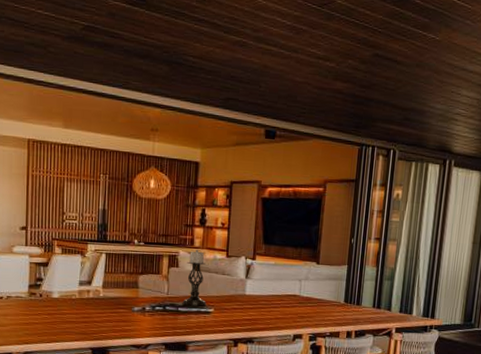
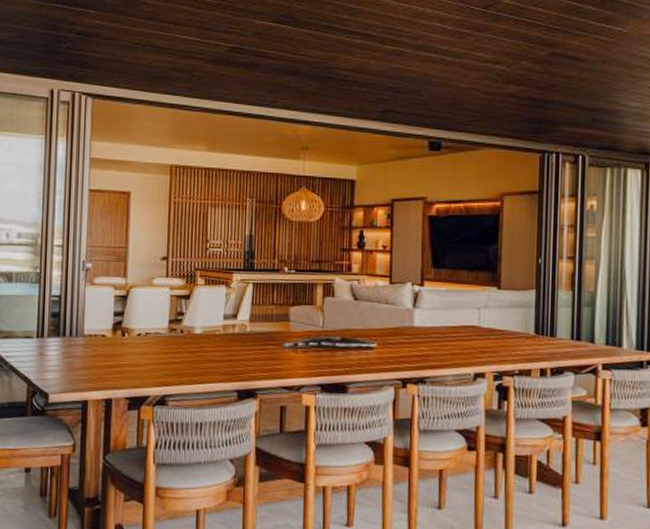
candle holder: present [182,250,207,307] -> none [340,277,368,341]

